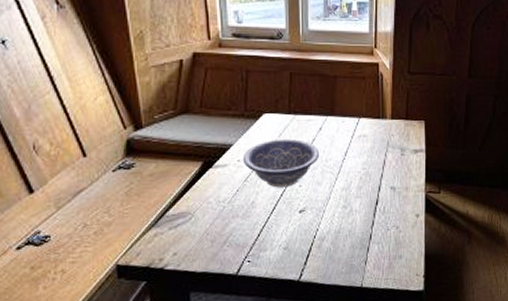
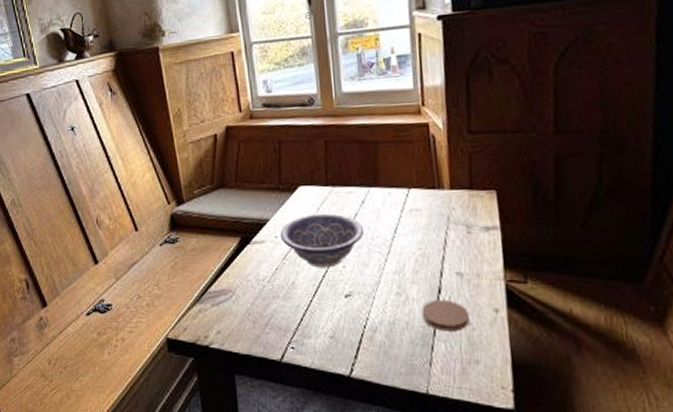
coaster: none [362,209,398,235] -> present [421,299,470,331]

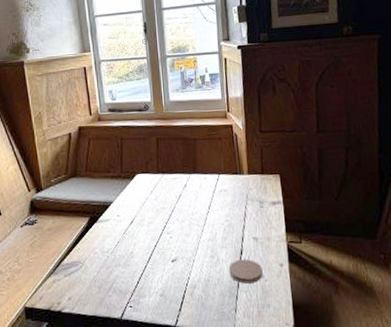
decorative bowl: present [280,213,365,268] -> none [121,195,187,240]

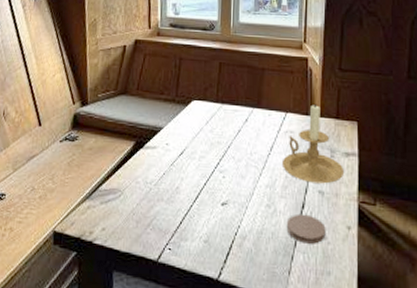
candle holder: none [219,163,273,232] -> present [281,103,345,184]

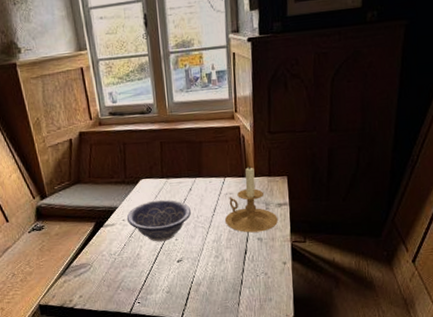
decorative bowl: none [170,126,245,177] -> present [126,199,192,242]
coaster: present [286,213,326,244] -> none [233,258,266,281]

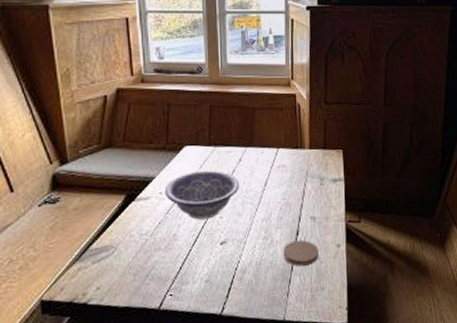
candle holder: present [224,165,279,233] -> none [276,136,333,211]
coaster: none [233,258,266,281] -> present [283,240,319,266]

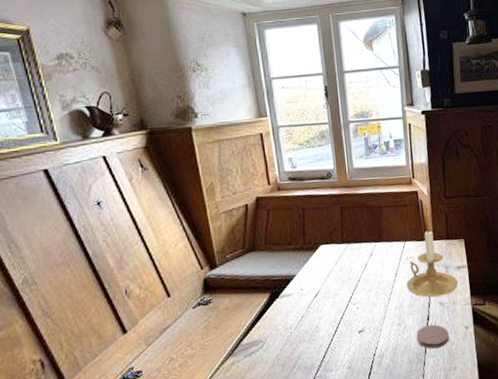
decorative bowl: present [164,170,240,220] -> none [304,265,373,312]
candle holder: none [276,136,333,211] -> present [406,229,459,298]

